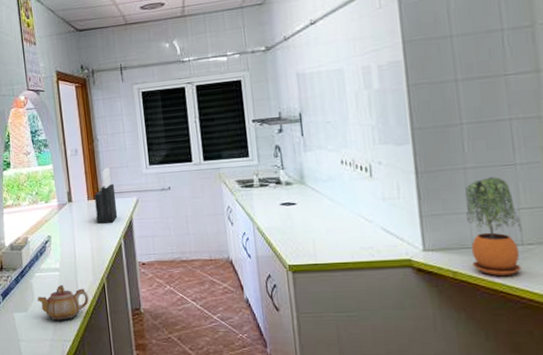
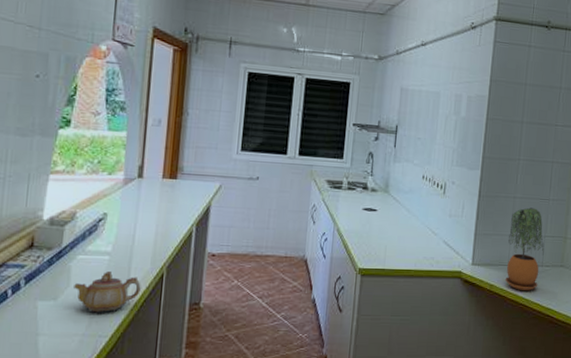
knife block: present [94,167,118,224] -> none [167,145,198,207]

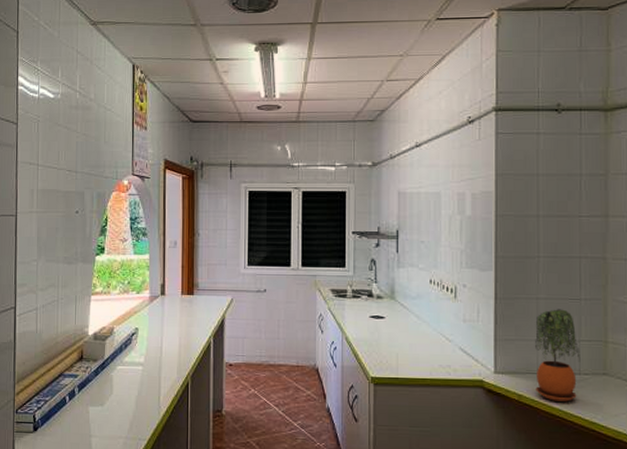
teapot: present [72,272,141,314] -> none [115,381,170,419]

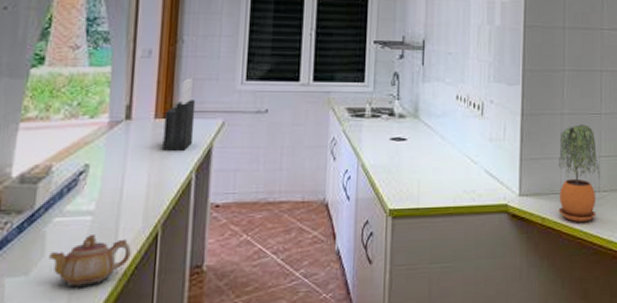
teapot: none [115,381,170,419] -> present [47,235,131,289]
knife block: none [187,263,211,320] -> present [161,78,196,151]

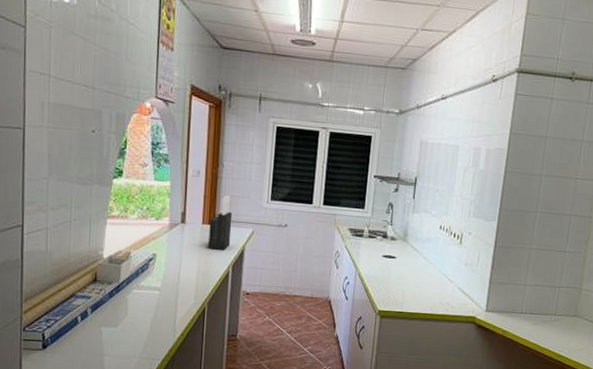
teapot: present [47,235,131,289] -> none [130,304,186,341]
potted plant: present [558,124,600,222] -> none [518,259,559,338]

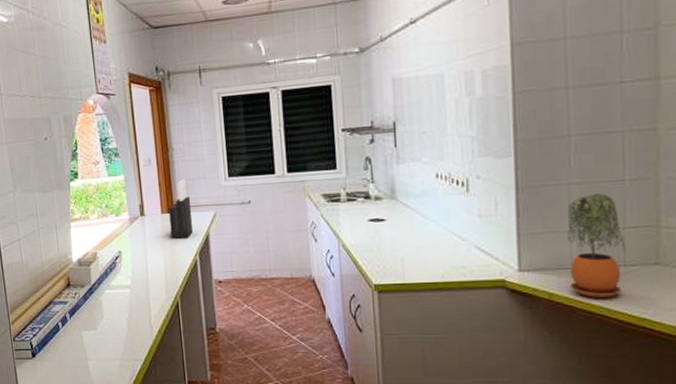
potted plant: none [518,259,559,338] -> present [568,193,626,298]

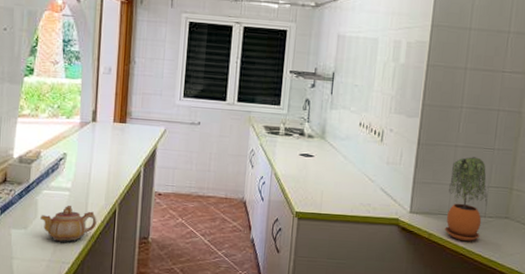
teapot: none [106,303,162,341] -> present [39,206,97,243]
knife block: present [168,179,194,239] -> none [118,92,145,149]

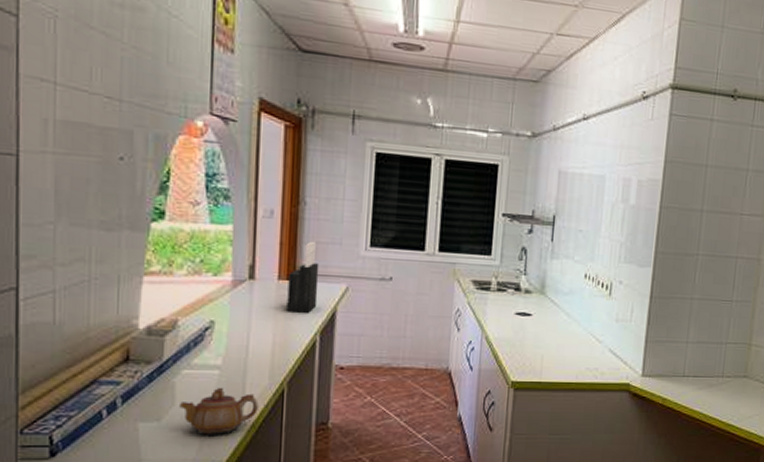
knife block: none [118,92,145,149] -> present [285,241,320,313]
potted plant: present [445,157,488,241] -> none [680,310,726,404]

